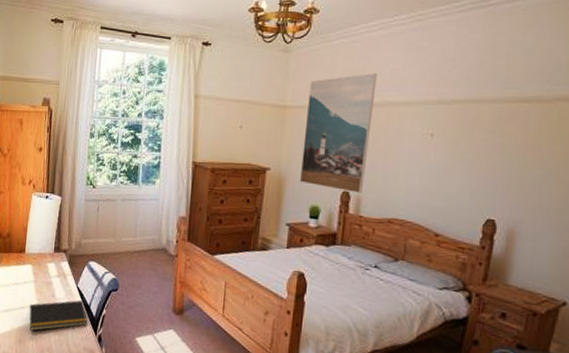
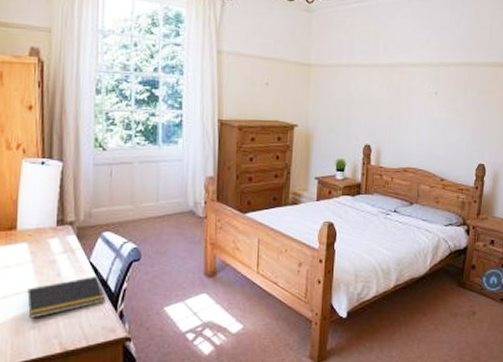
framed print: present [299,73,377,193] -> none [325,36,390,146]

